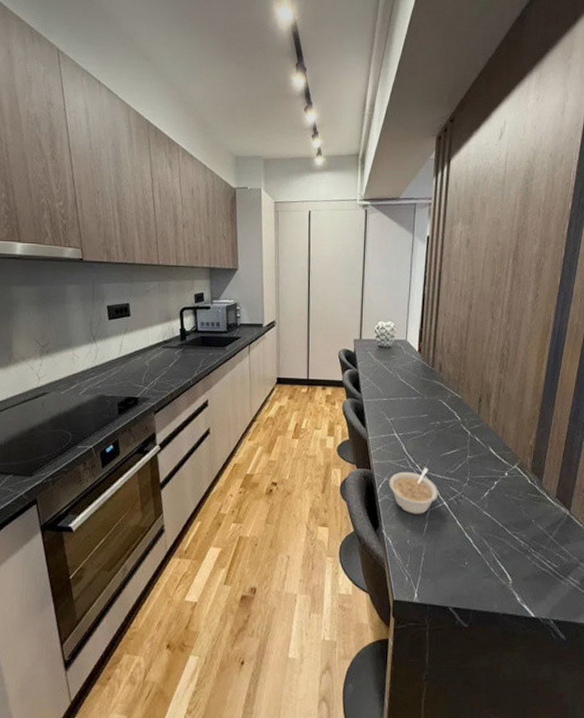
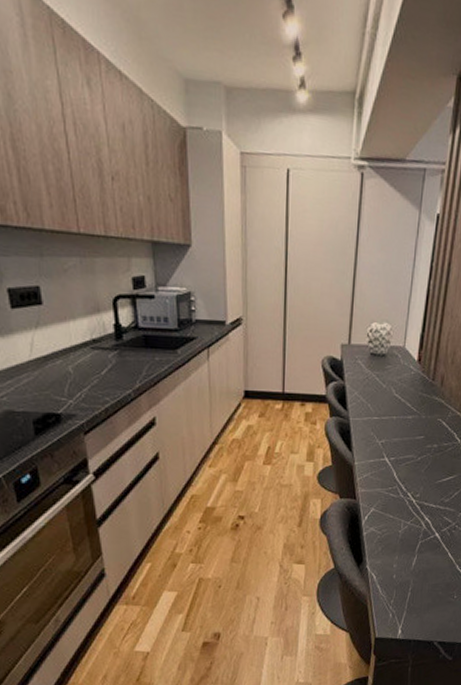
legume: present [389,468,439,514] -> none [376,496,431,547]

